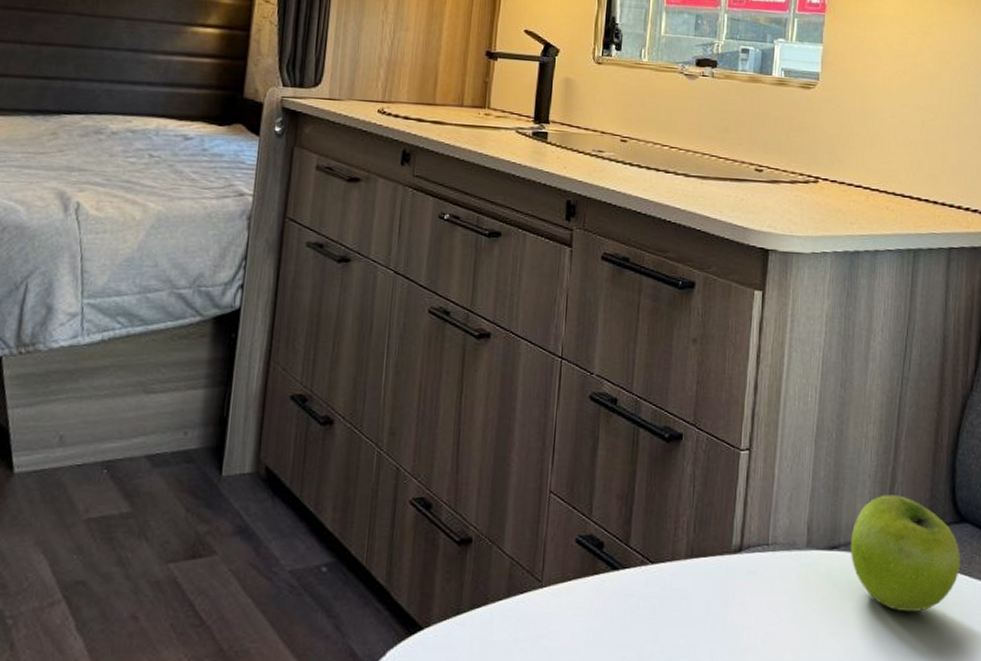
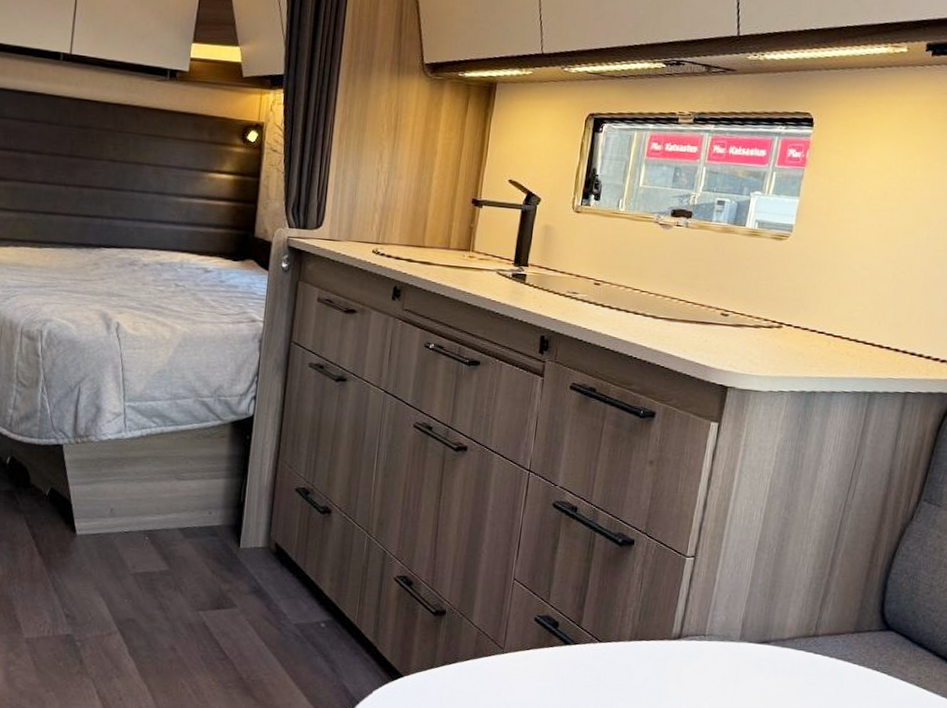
fruit: present [850,494,960,612] -> none [779,602,883,700]

